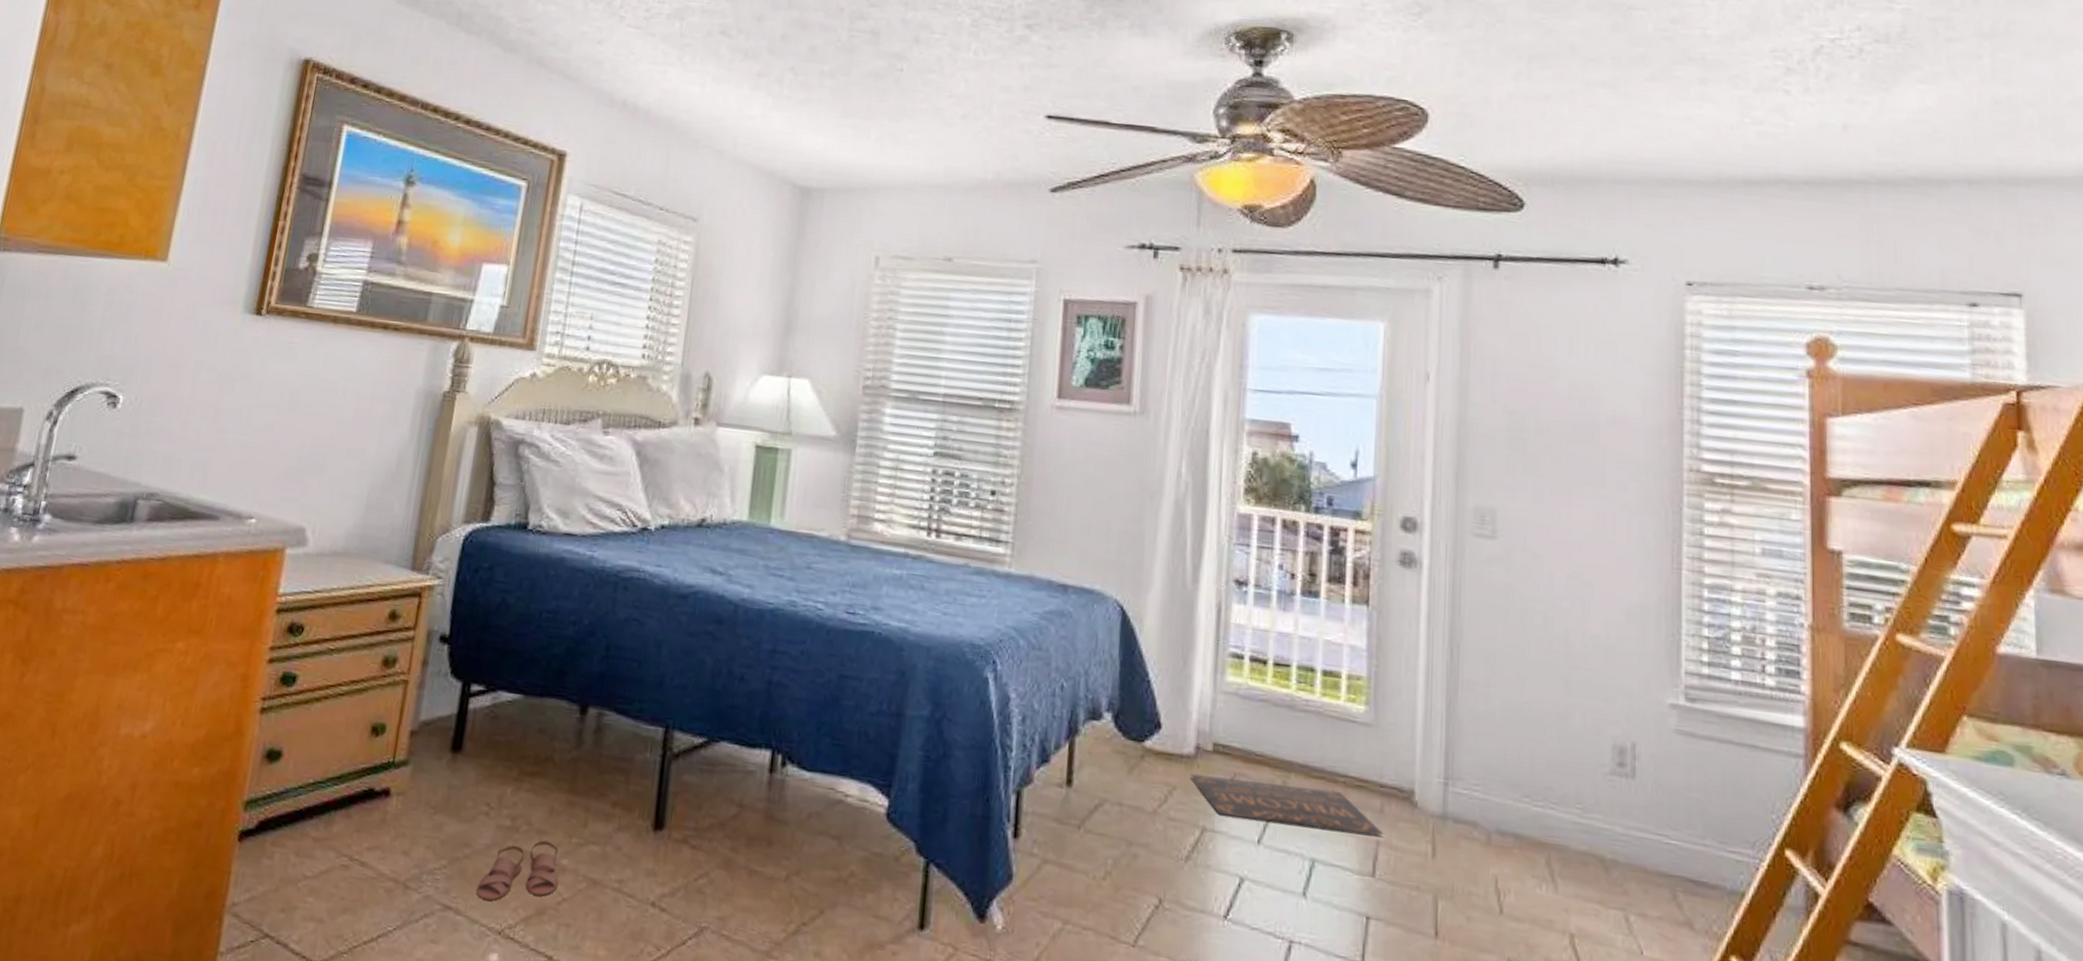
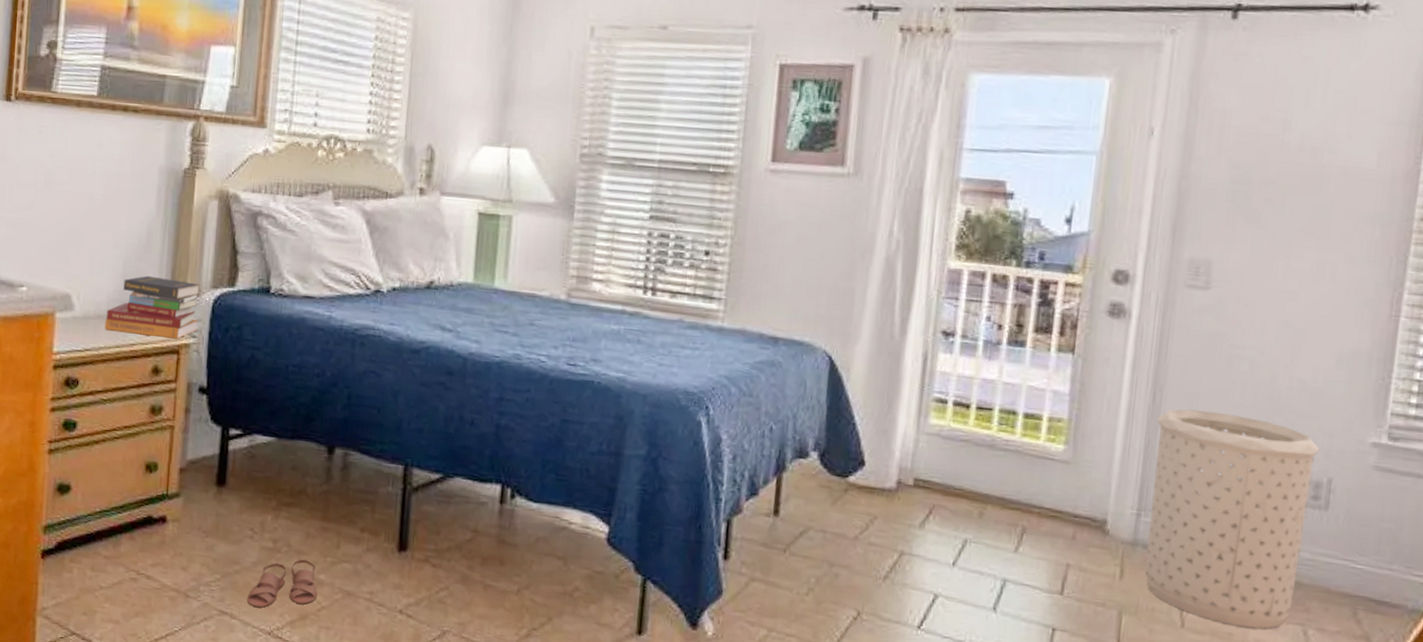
books: none [339,508,451,581] -> present [104,275,200,340]
doormat: present [1189,773,1384,835] -> none [890,505,1075,559]
laundry basket: none [1456,666,1620,915] -> present [1144,409,1320,629]

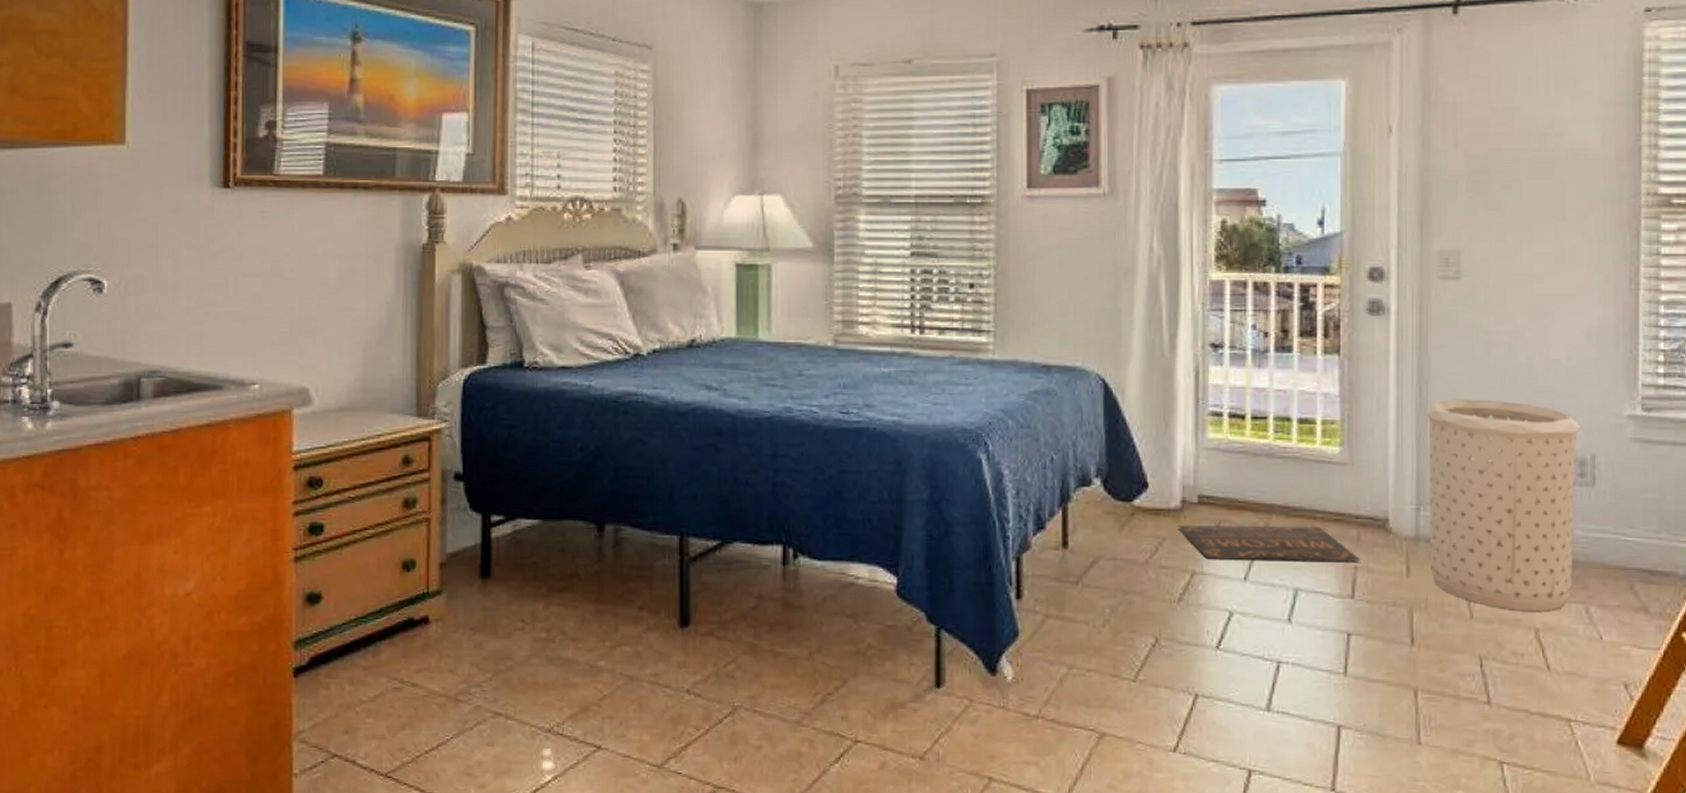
books: present [104,275,200,340] -> none [347,360,449,426]
sandal: present [247,559,318,608] -> none [522,647,598,704]
doormat: none [890,505,1075,559] -> present [1177,525,1361,561]

